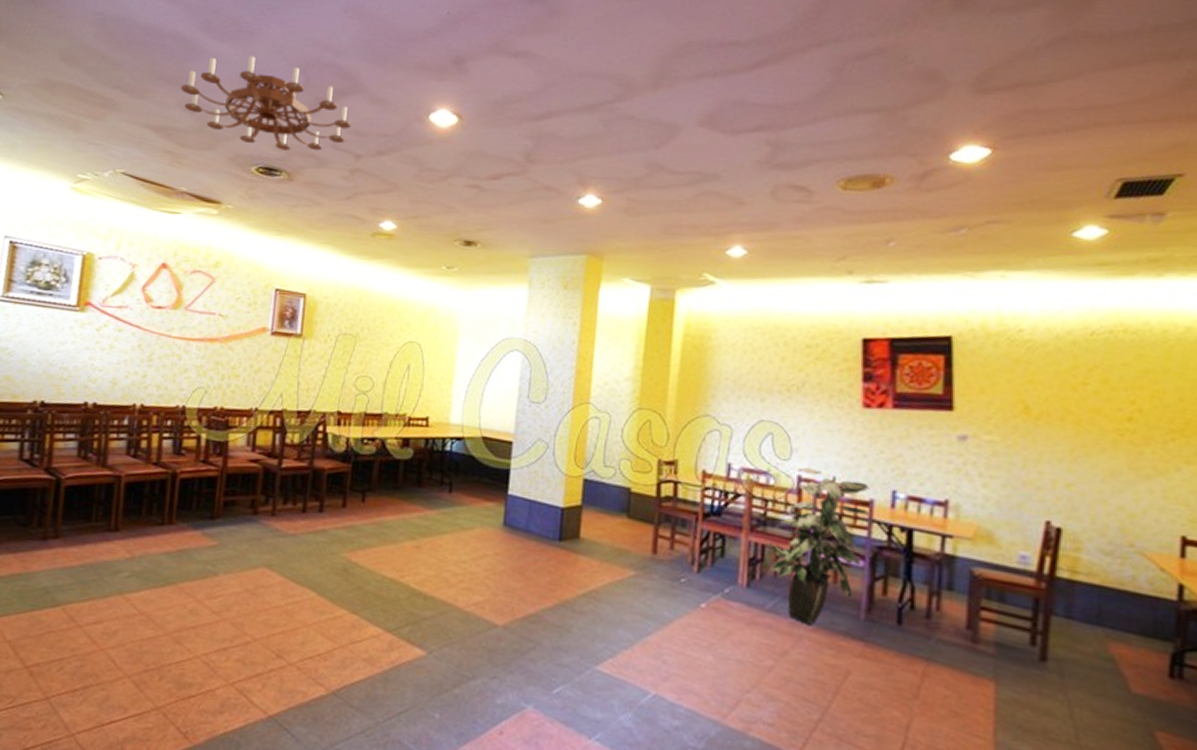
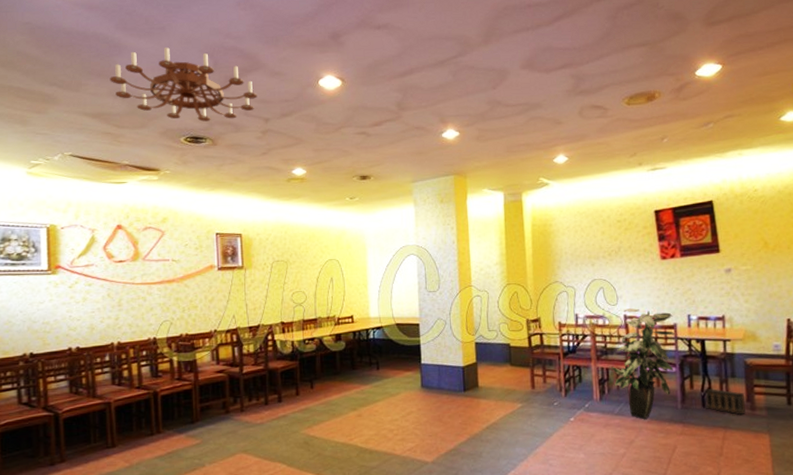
speaker: none [902,599,963,647] -> present [704,388,746,416]

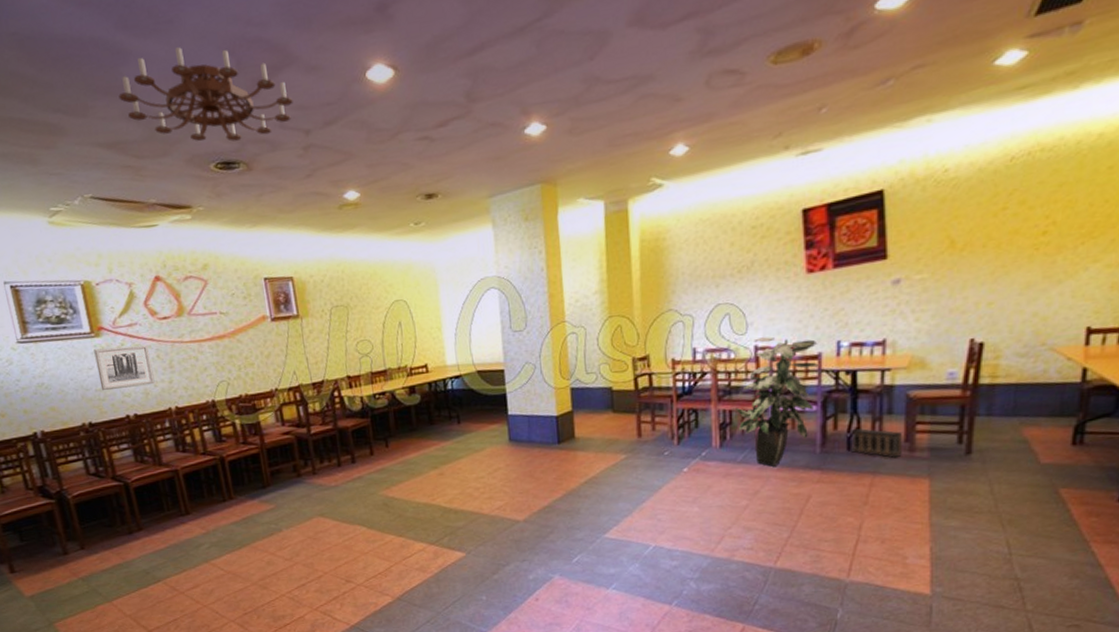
wall art: none [48,284,102,324] -> present [94,345,155,391]

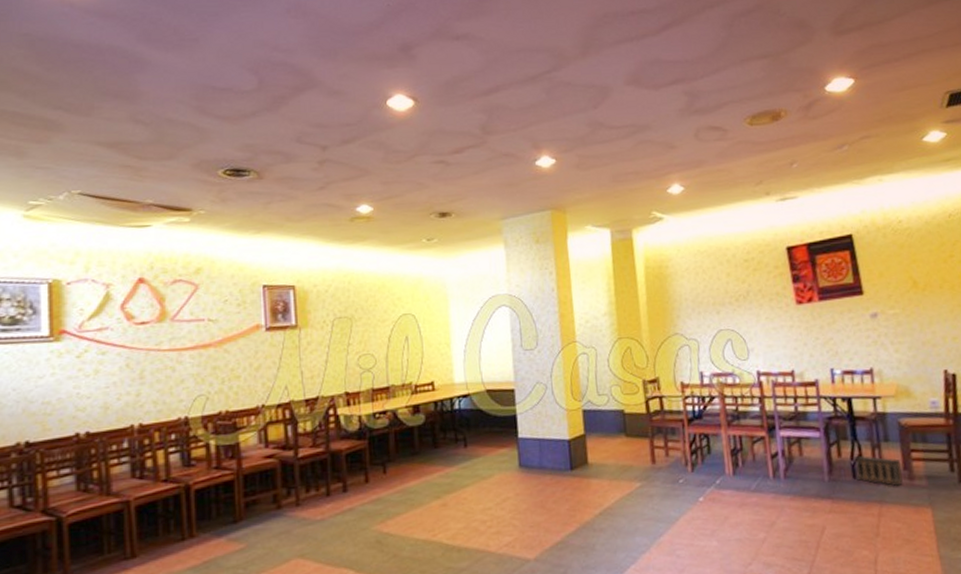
wall art: present [94,345,155,391] -> none [49,352,119,404]
chandelier: present [118,47,293,142] -> none [129,63,312,151]
indoor plant: present [736,337,818,467] -> none [745,363,817,495]

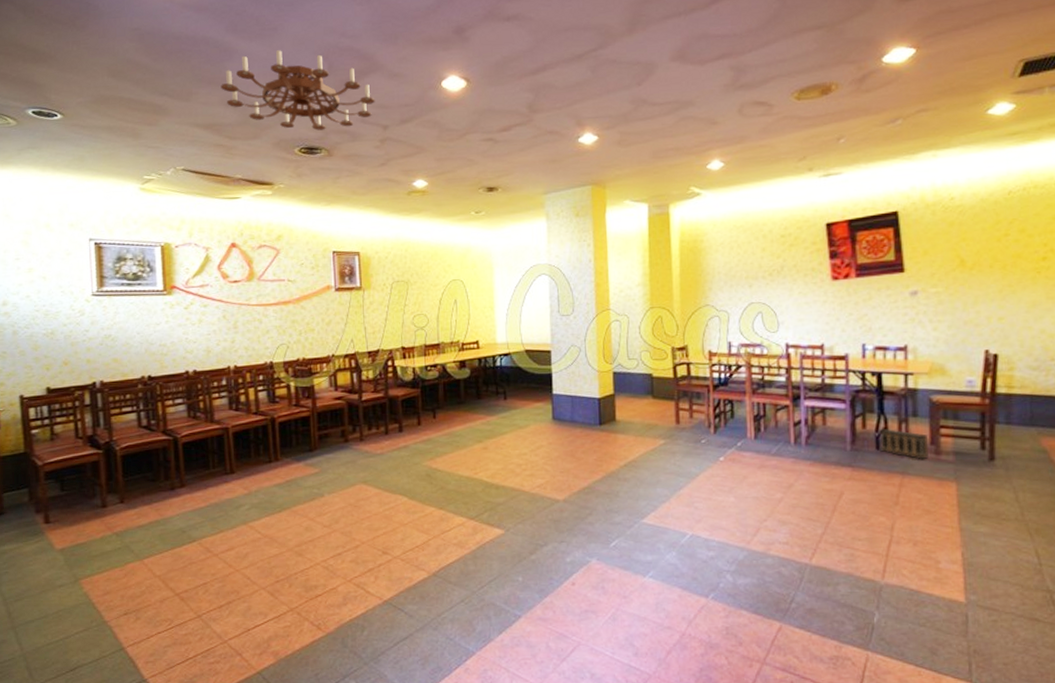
chandelier: none [129,63,312,151] -> present [220,50,375,131]

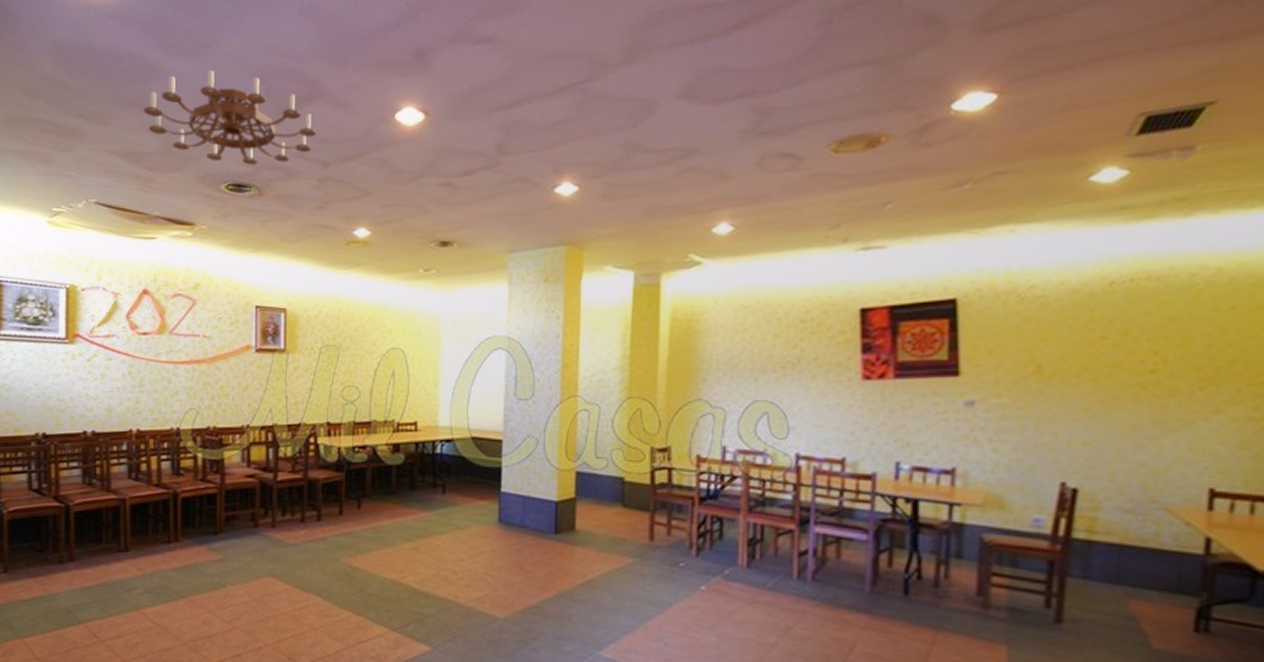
speaker: present [879,429,929,460] -> none [909,570,973,614]

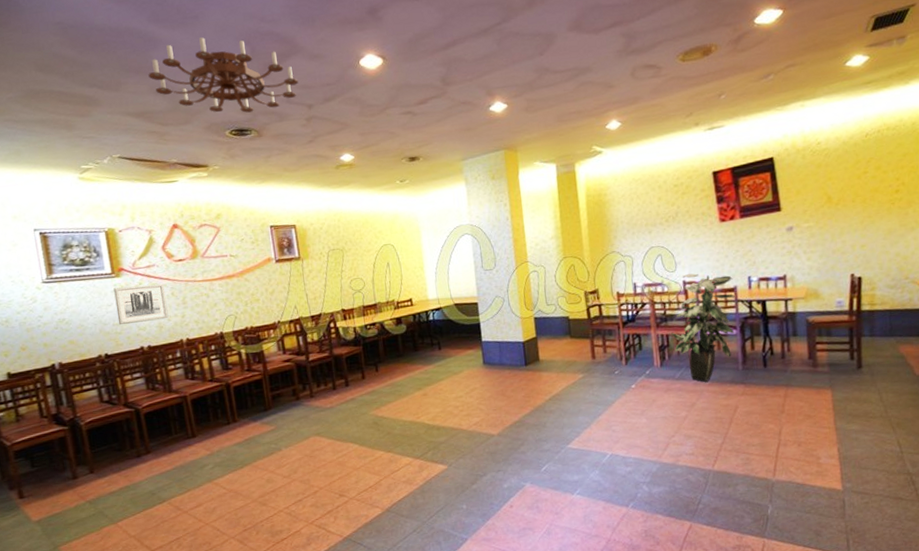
wall art: none [63,356,122,402] -> present [113,283,169,326]
indoor plant: none [769,445,872,601] -> present [671,273,735,382]

